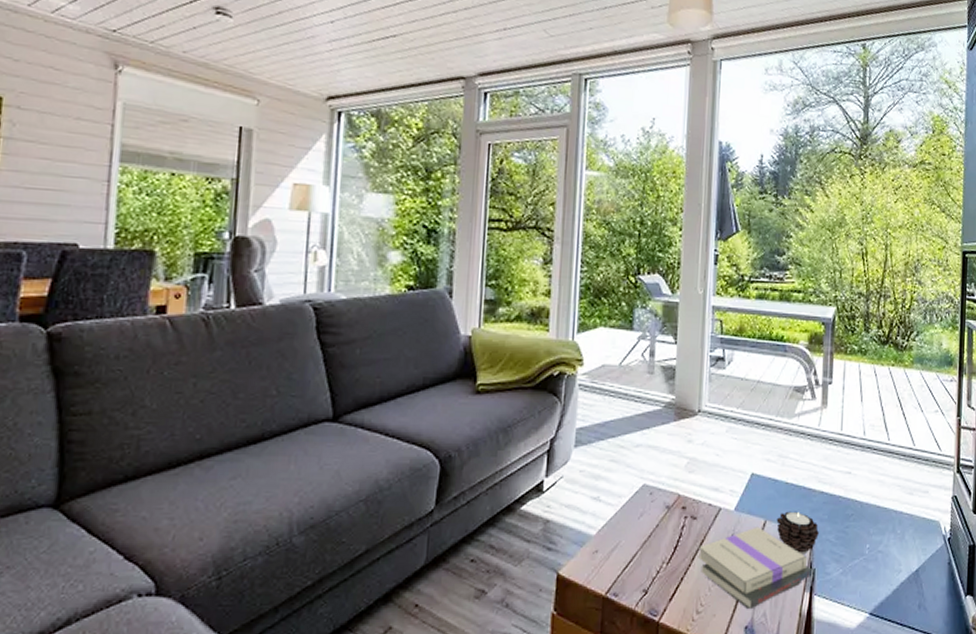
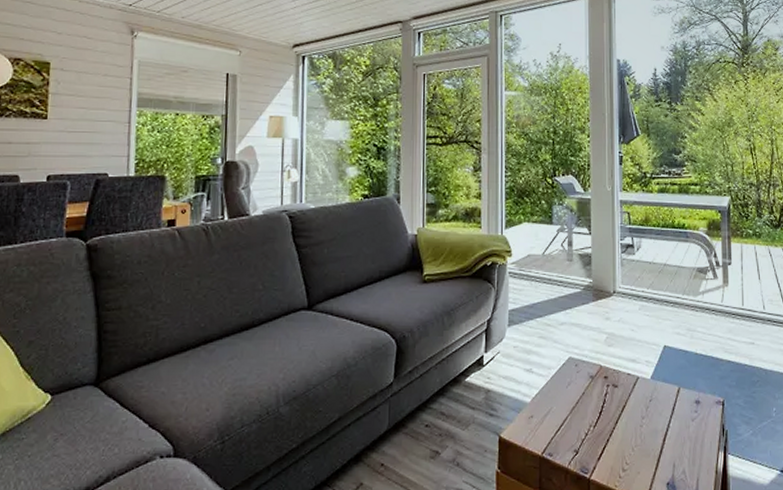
books: present [698,527,813,610] -> none [621,393,725,468]
candle: present [776,511,819,555] -> none [689,378,728,418]

